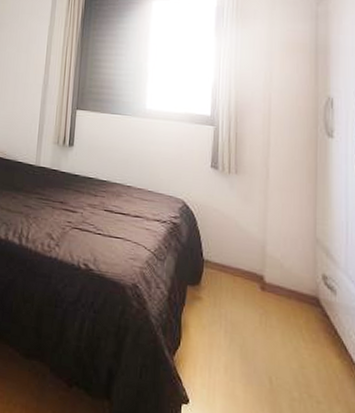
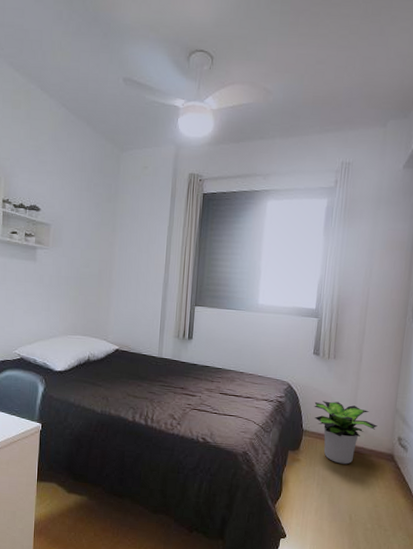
potted plant: none [215,224,295,308] -> present [314,401,378,464]

